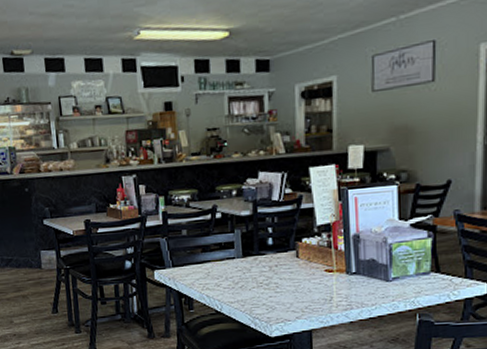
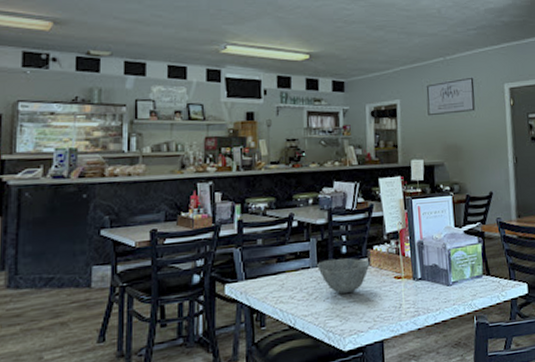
bowl: none [242,249,298,285] -> present [317,258,370,295]

